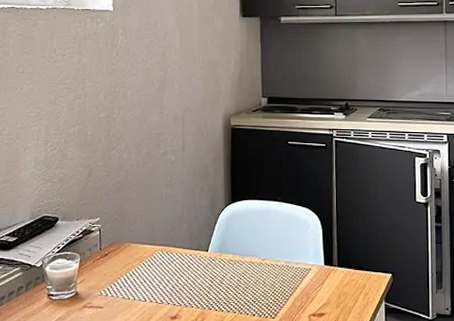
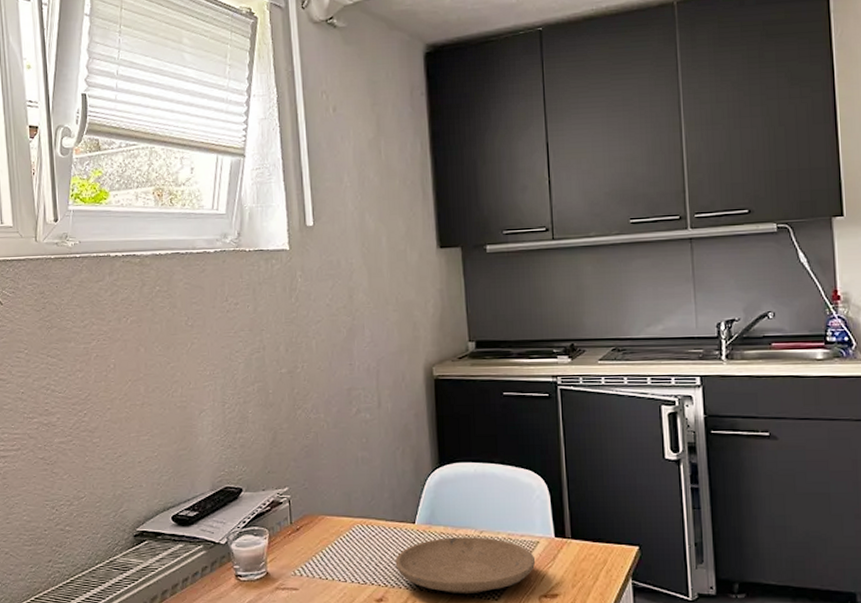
plate: none [189,264,308,312] -> present [395,537,536,593]

